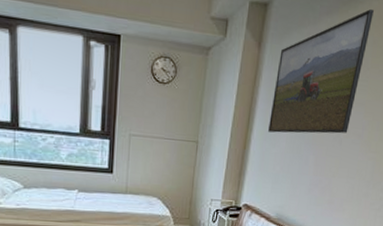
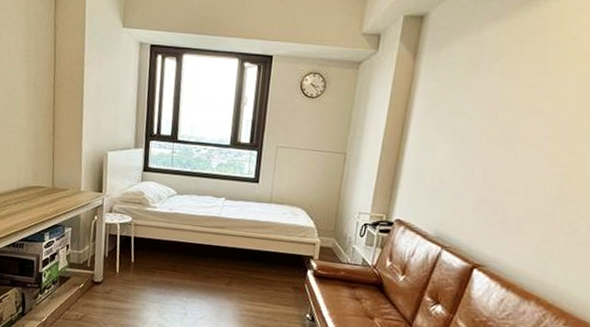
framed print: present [268,8,374,134] -> none [425,10,553,145]

